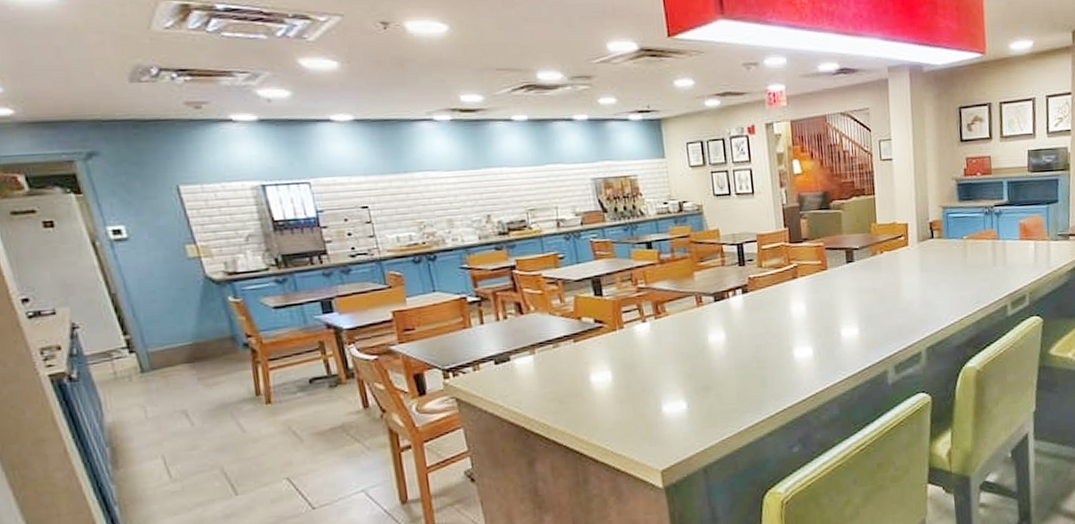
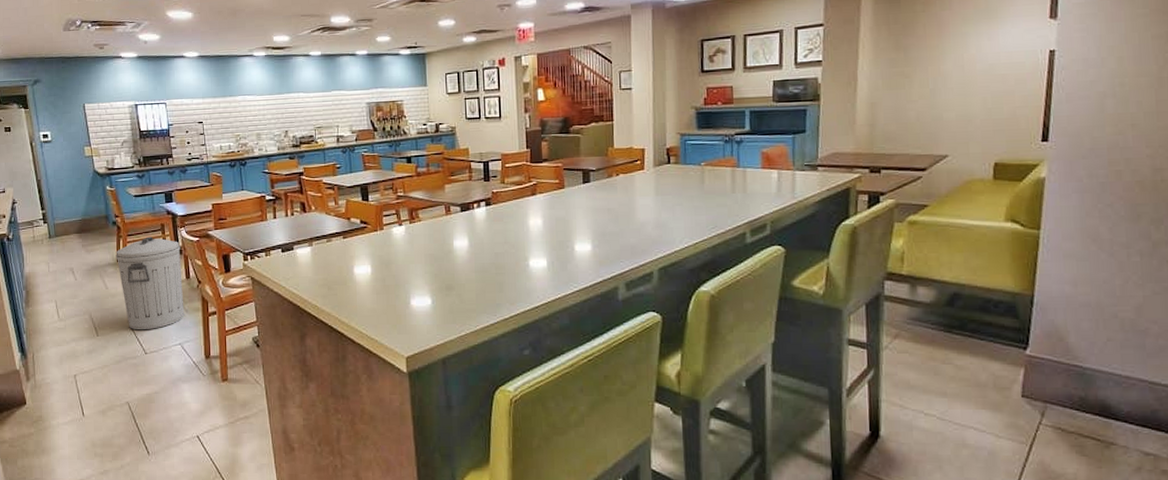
trash can: none [253,359,366,481] -> present [116,236,185,330]

